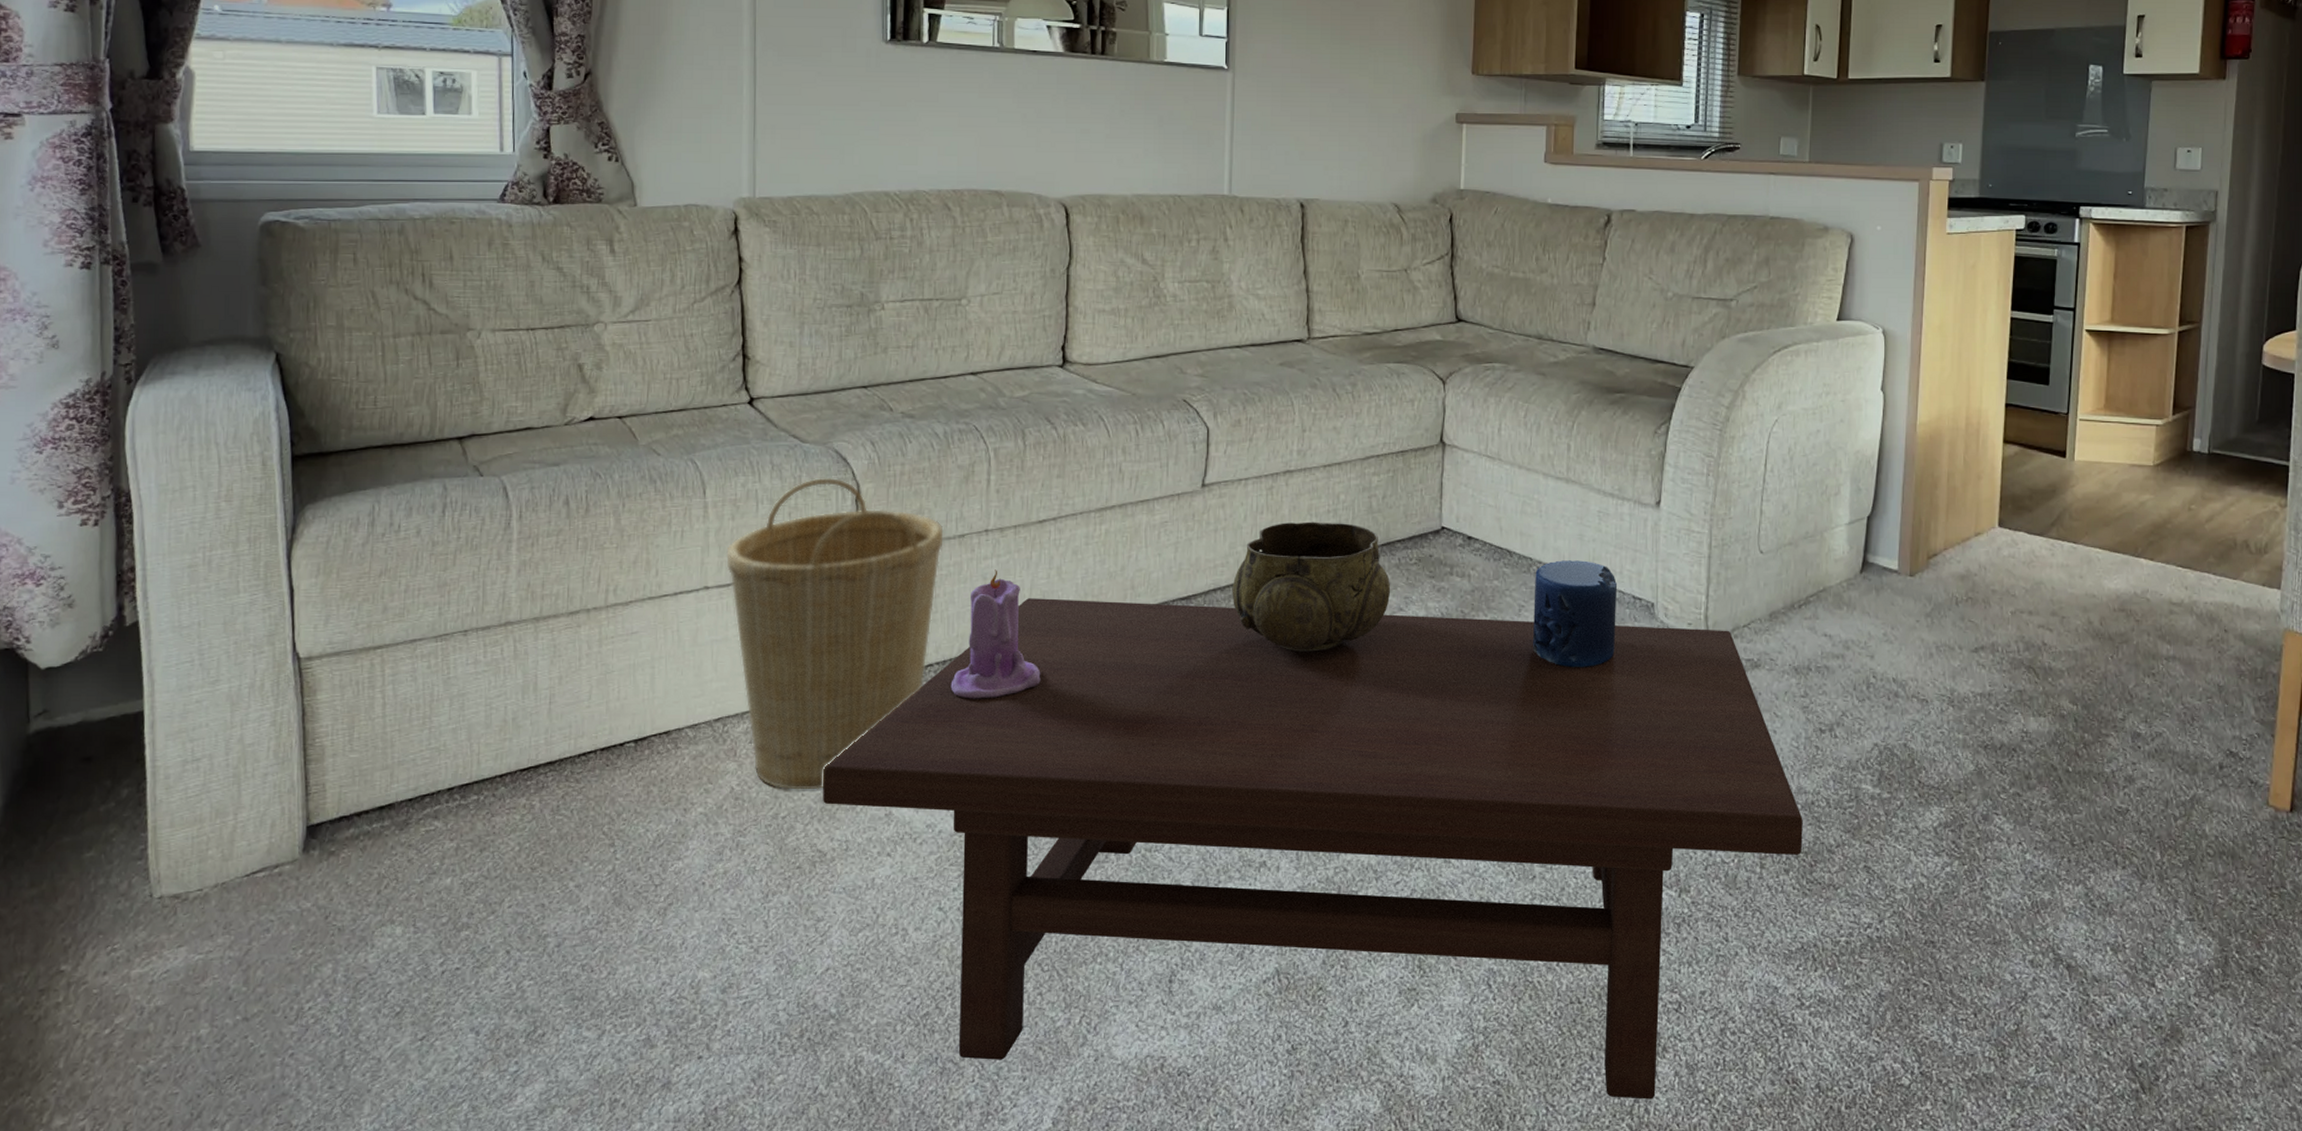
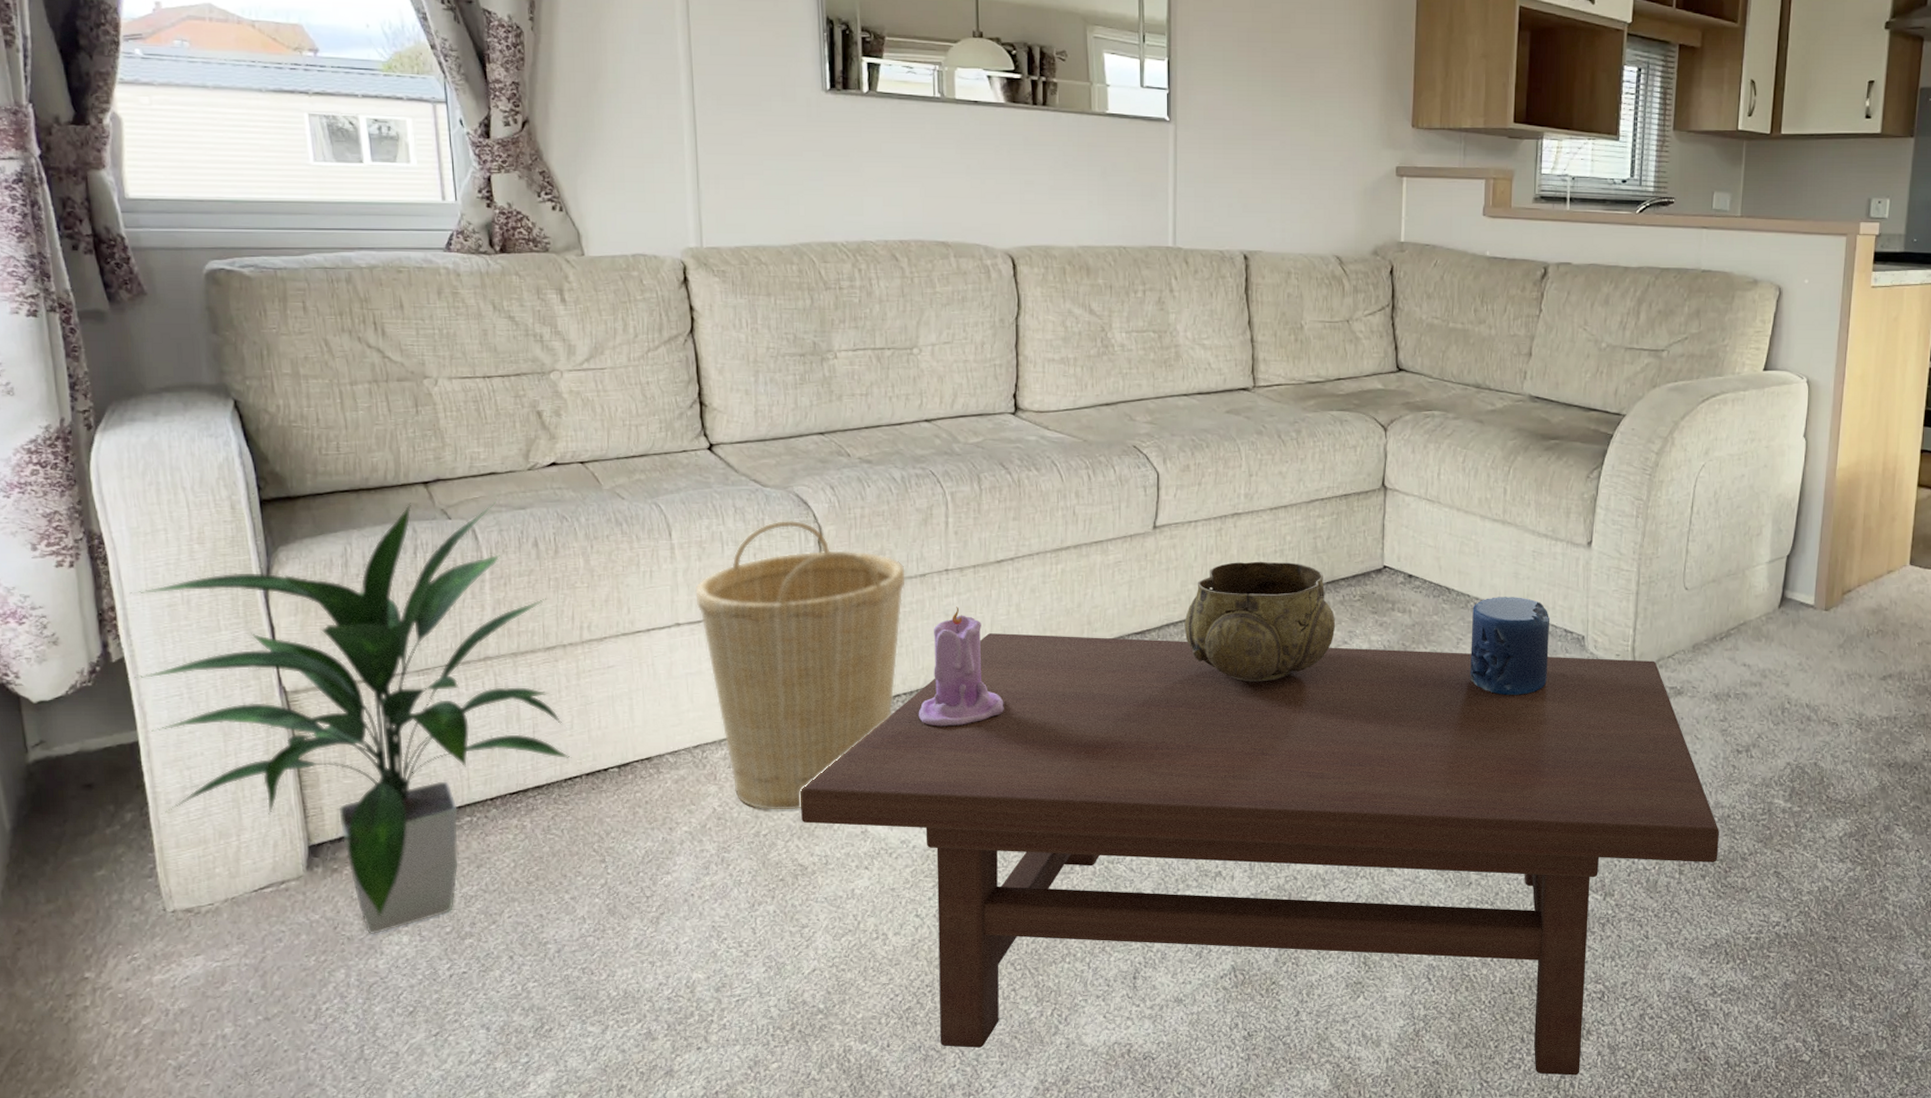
indoor plant: none [146,457,588,926] -> present [130,501,572,935]

